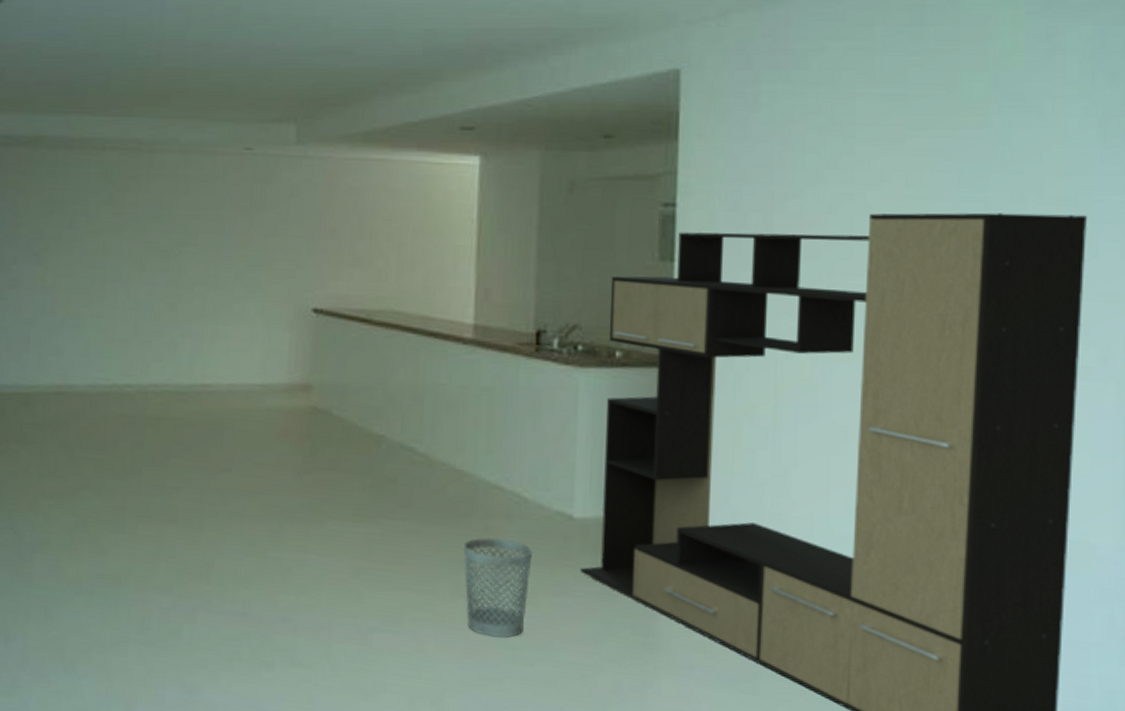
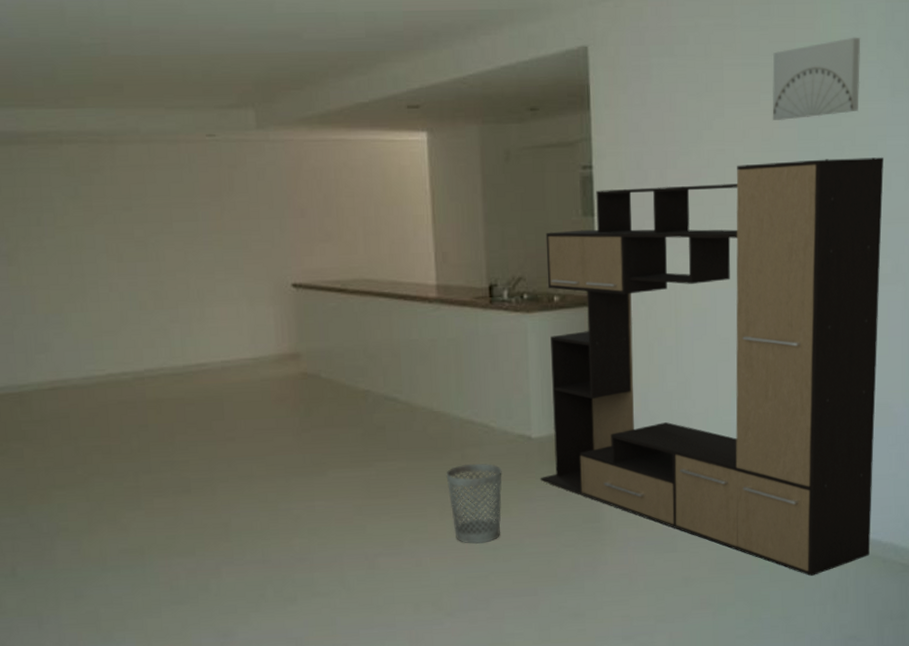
wall art: none [922,65,1055,164] -> present [772,37,861,121]

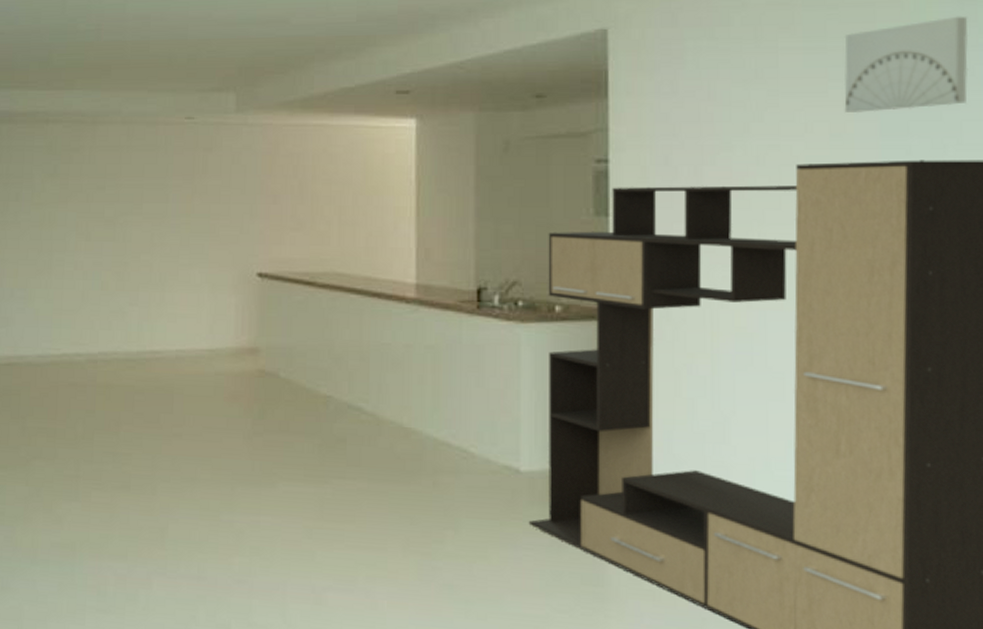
wastebasket: present [446,464,502,544] -> none [413,493,481,593]

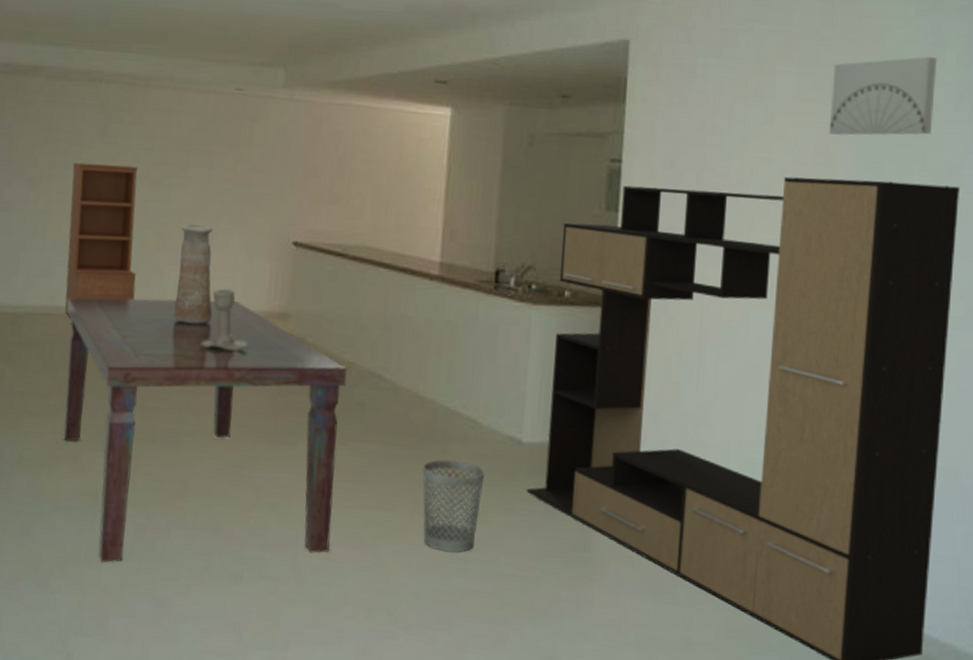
bookshelf: none [25,206,98,368] -> present [64,162,139,320]
dining table: none [30,339,325,617] -> present [63,297,347,563]
vase: none [139,262,179,365] -> present [173,224,213,324]
candlestick: none [168,326,218,392] -> present [200,288,248,352]
wastebasket: none [413,493,481,593] -> present [422,459,485,553]

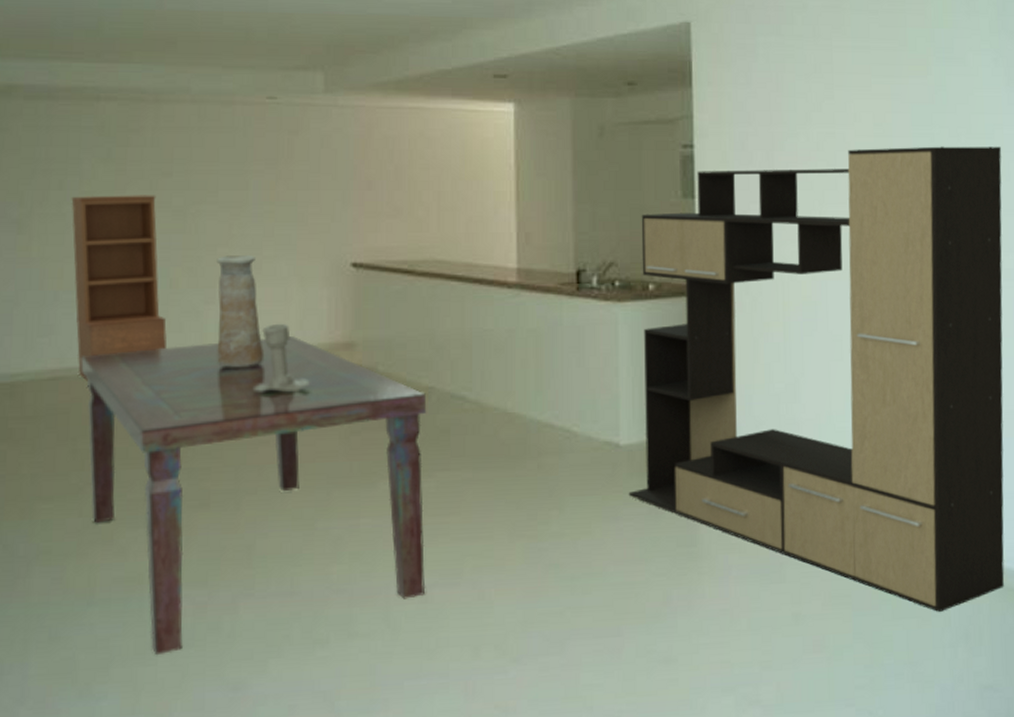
wastebasket: present [422,459,485,553] -> none [518,475,584,572]
wall art: present [829,56,938,136] -> none [883,24,974,106]

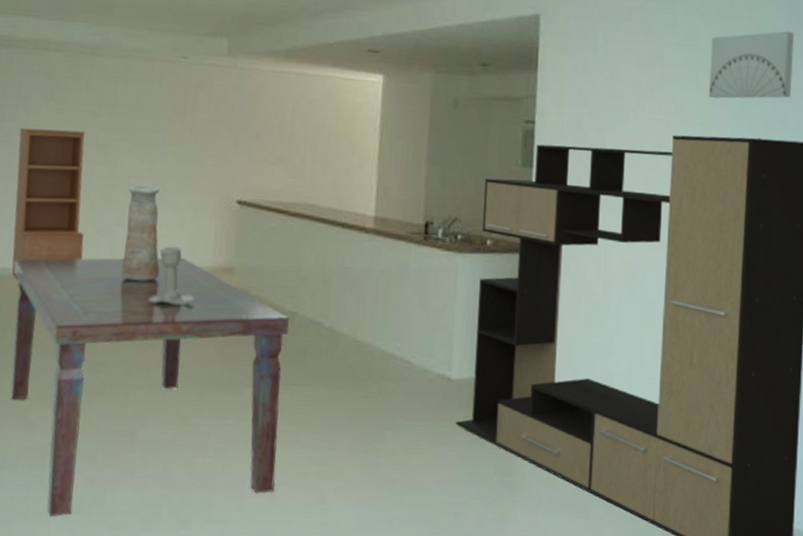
wall art: none [883,24,974,106] -> present [708,31,795,99]

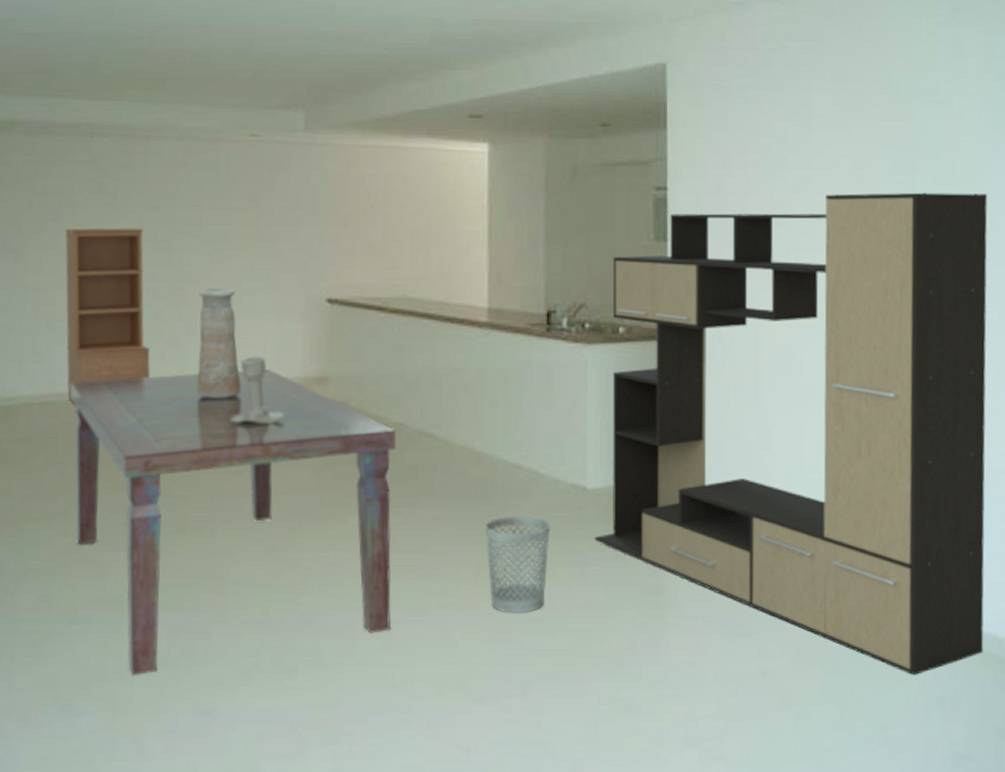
wastebasket: none [360,398,418,485] -> present [485,516,550,613]
wall art: present [708,31,795,99] -> none [864,67,960,150]

